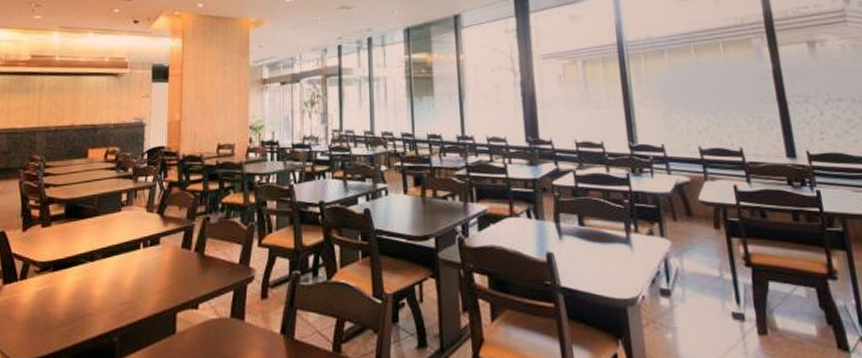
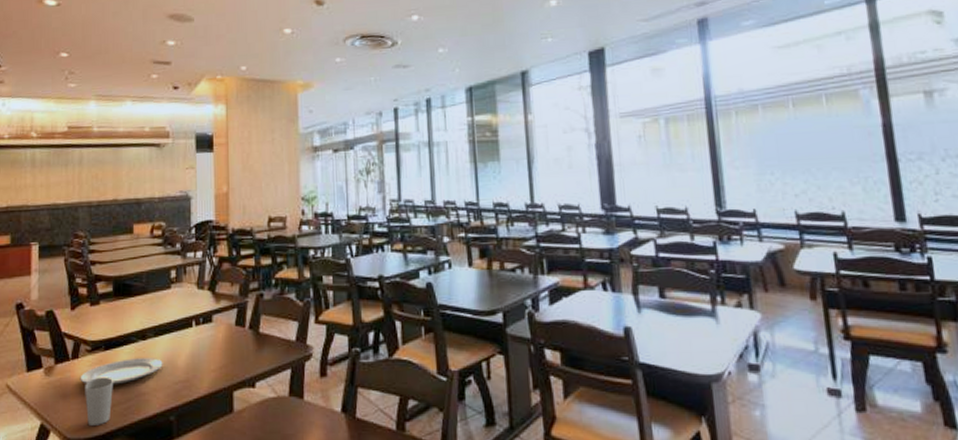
plate: none [26,279,110,306] -> present [80,358,163,385]
cup: none [30,297,59,346] -> present [85,377,113,425]

